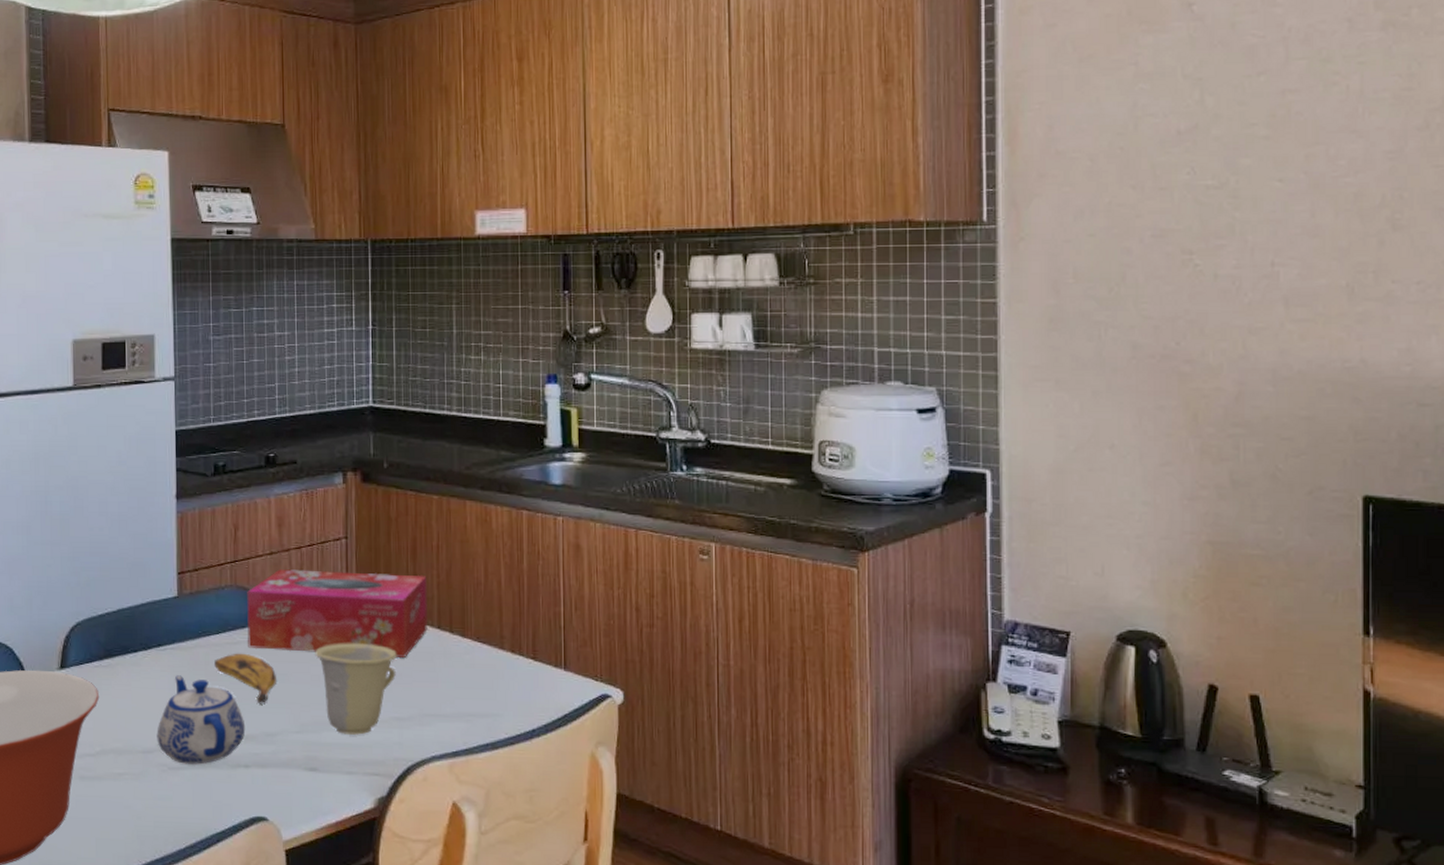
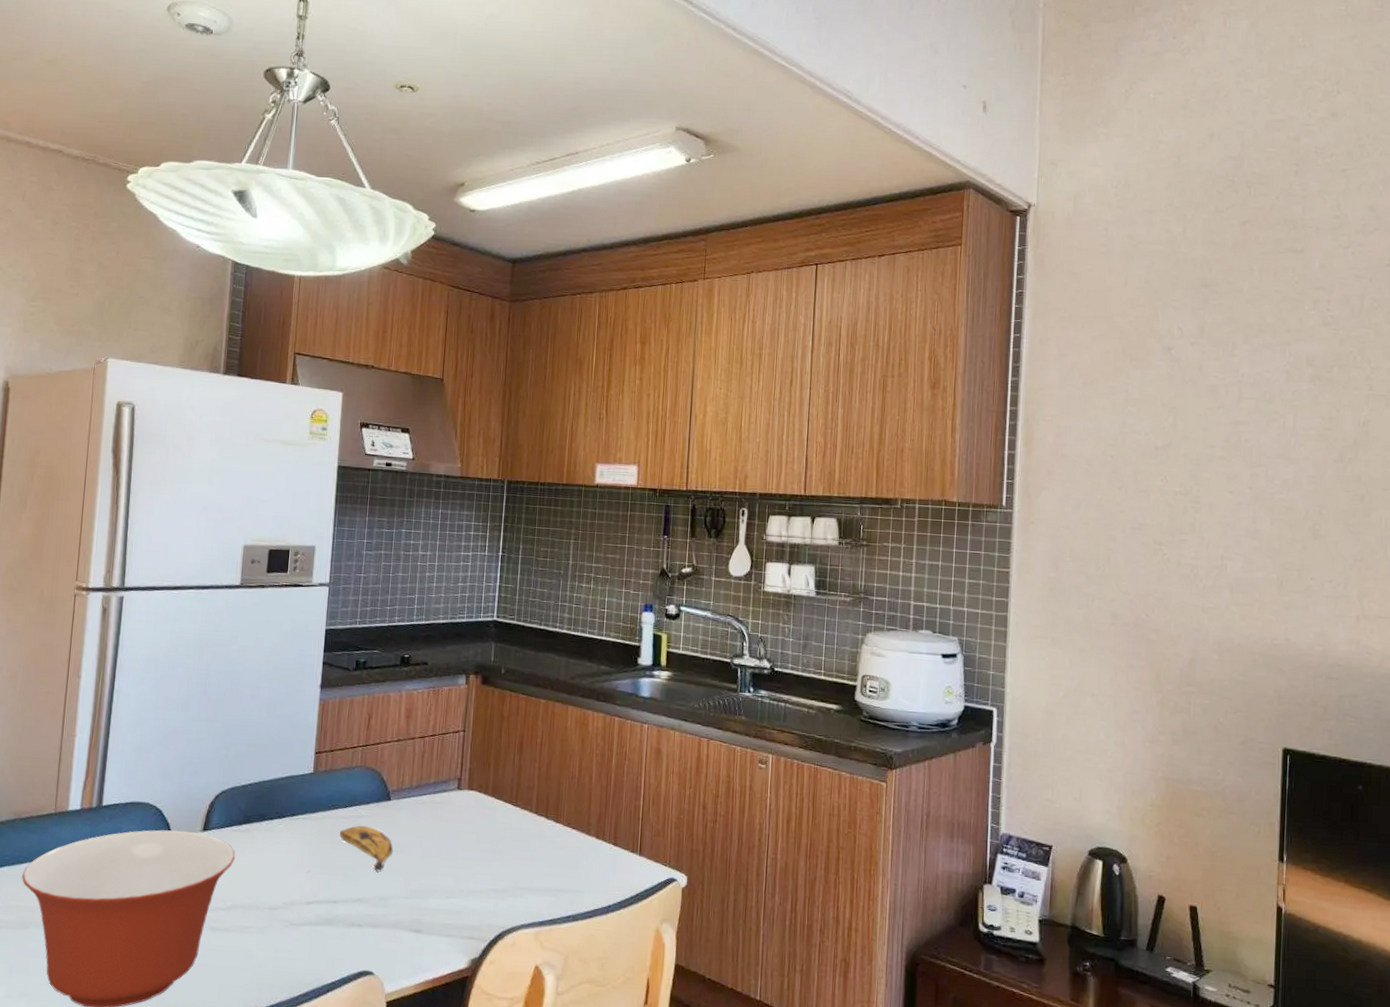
teapot: present [157,675,246,765] -> none [282,842,362,922]
tissue box: present [247,569,428,657] -> none [371,754,530,837]
cup: present [315,643,397,735] -> none [428,821,499,903]

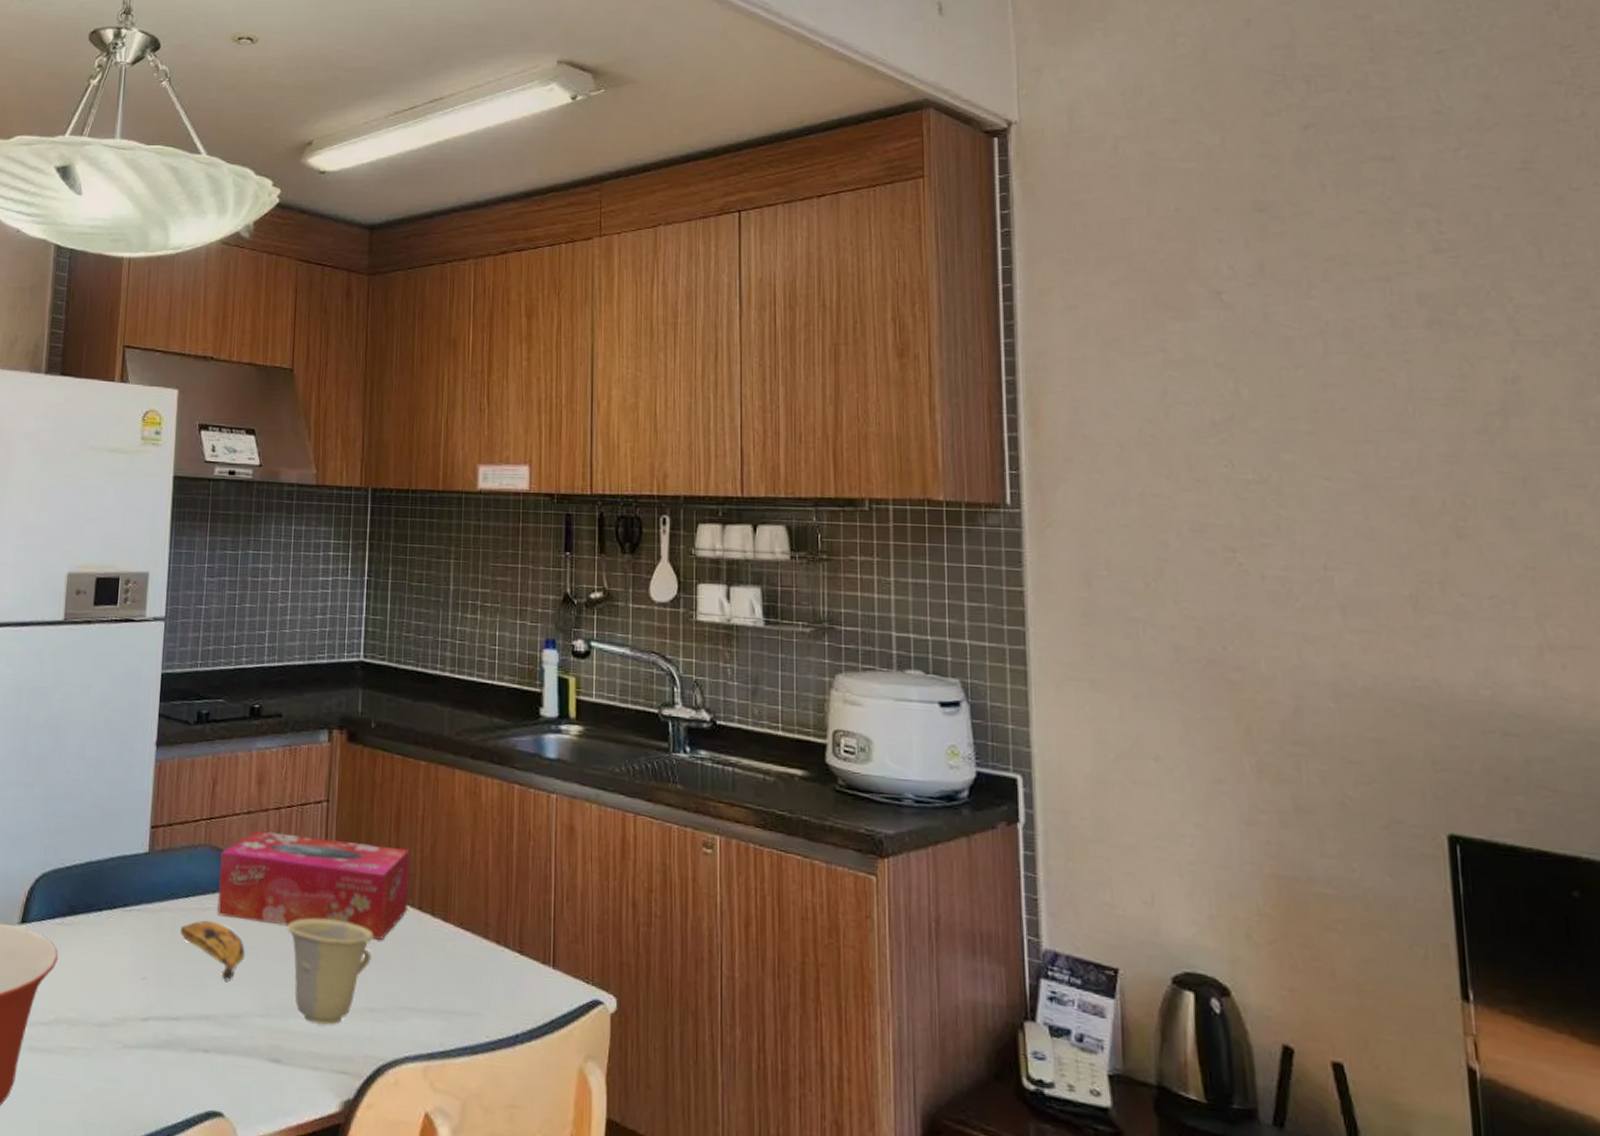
tissue box: none [371,754,530,837] -> present [217,830,410,940]
cup: none [428,821,499,903] -> present [287,918,374,1025]

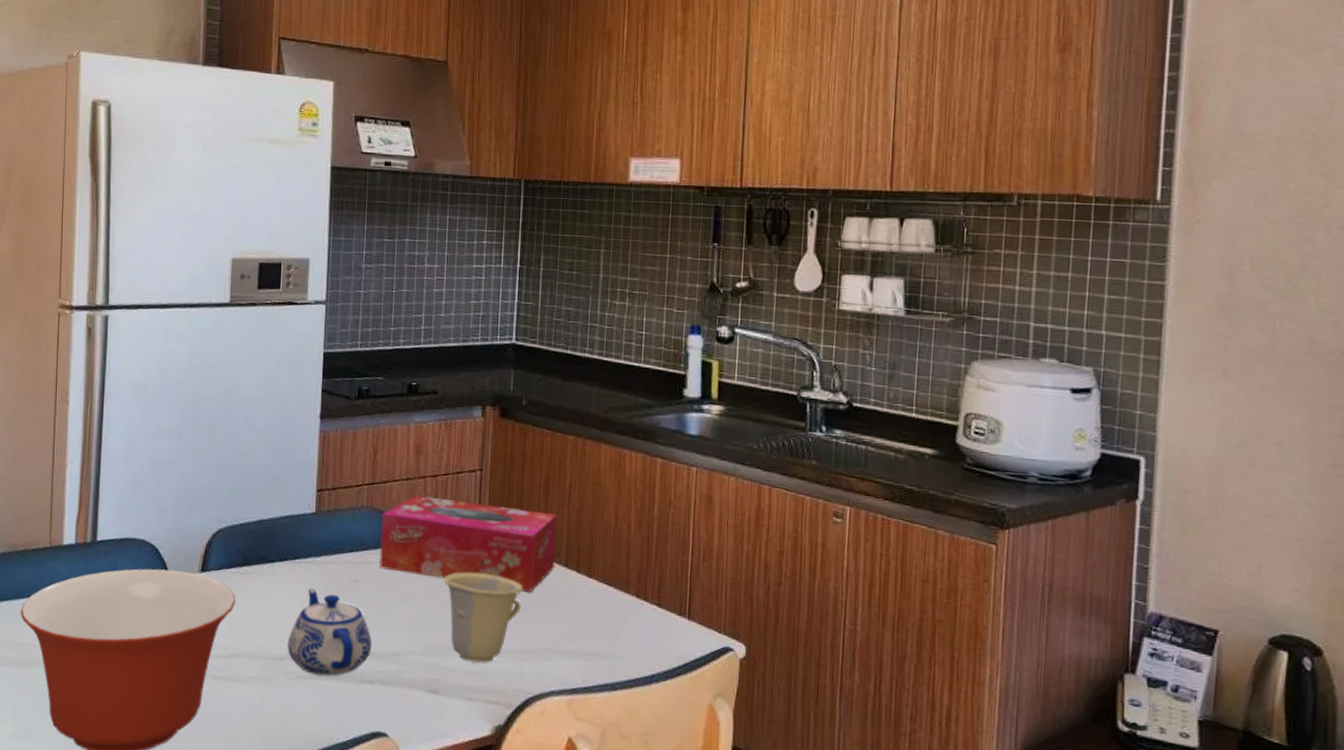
teapot: none [113,940,208,1045] -> present [287,588,372,676]
banana: present [181,920,244,981] -> none [346,572,405,624]

